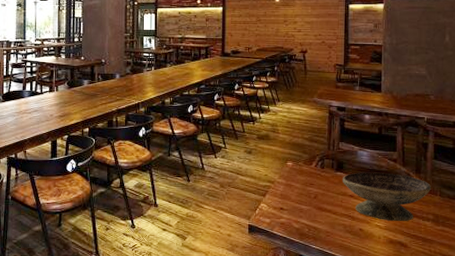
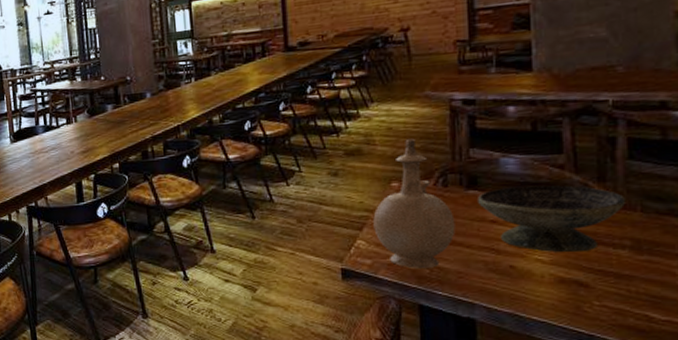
vase: none [273,131,327,229] -> present [373,138,456,269]

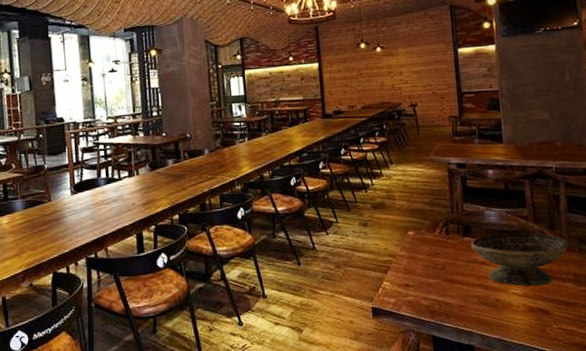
vase: present [373,138,456,269] -> none [395,194,456,305]

